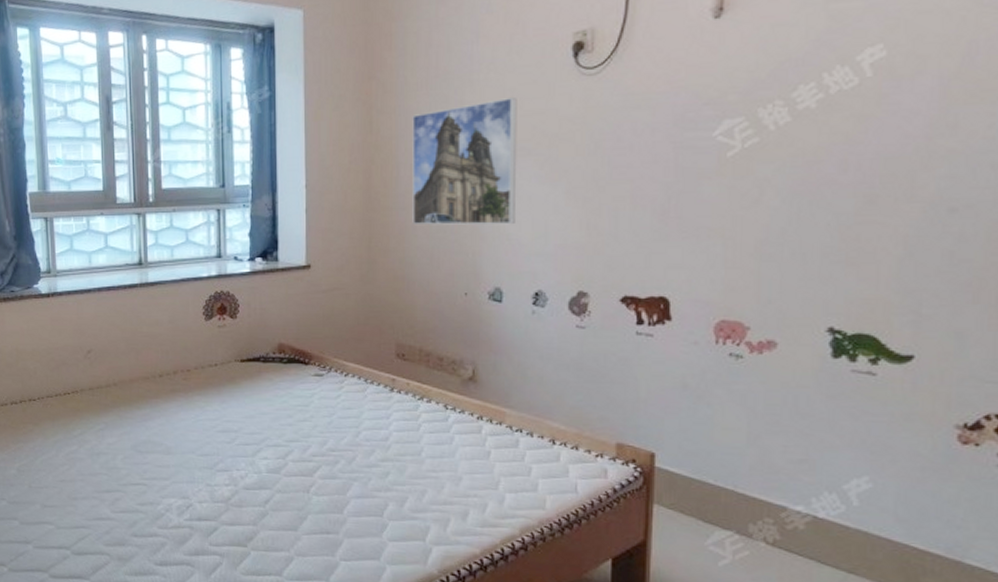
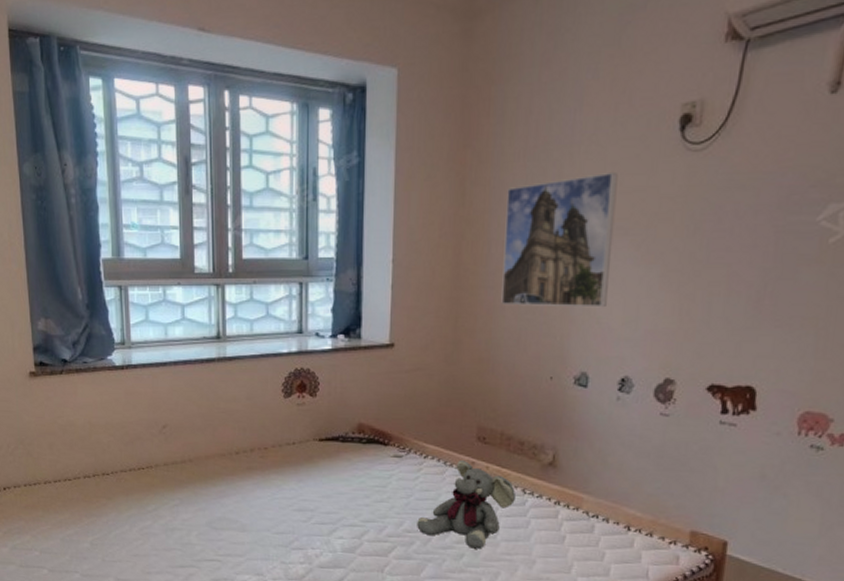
plush elephant: none [341,376,437,467] -> present [417,459,515,549]

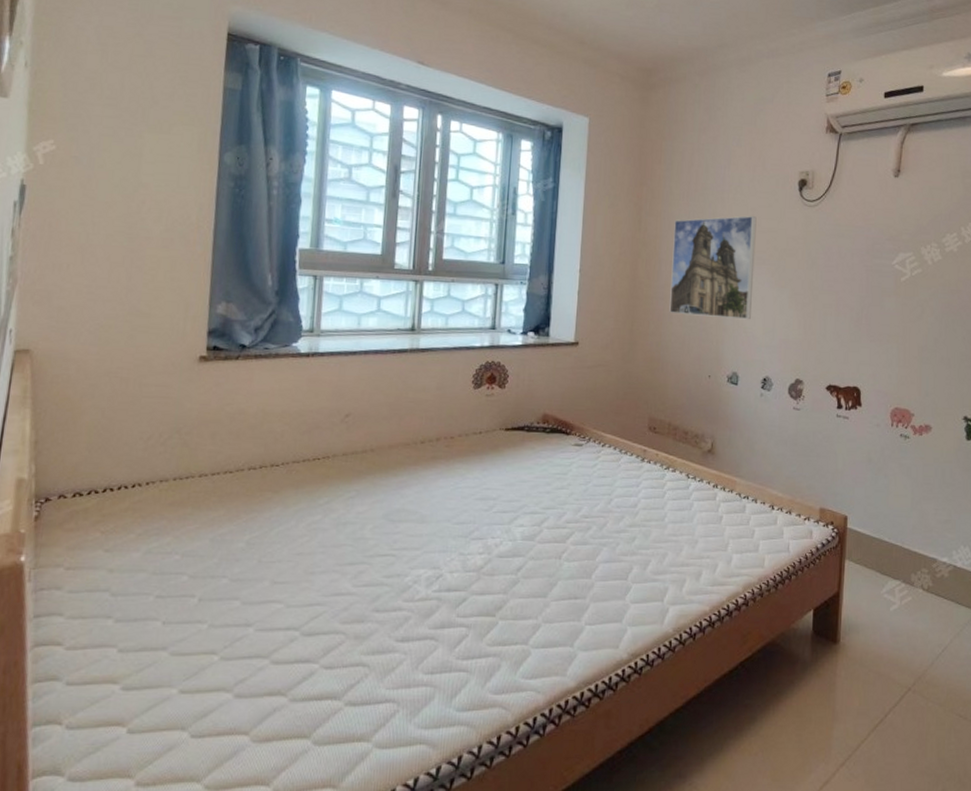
plush elephant: present [417,459,515,549] -> none [594,447,681,531]

